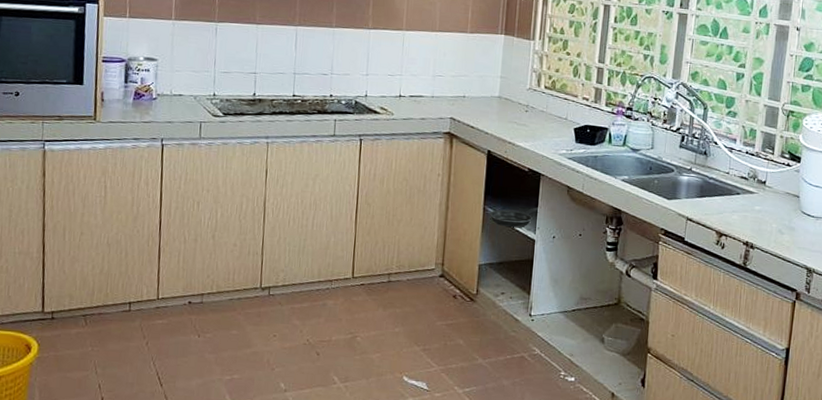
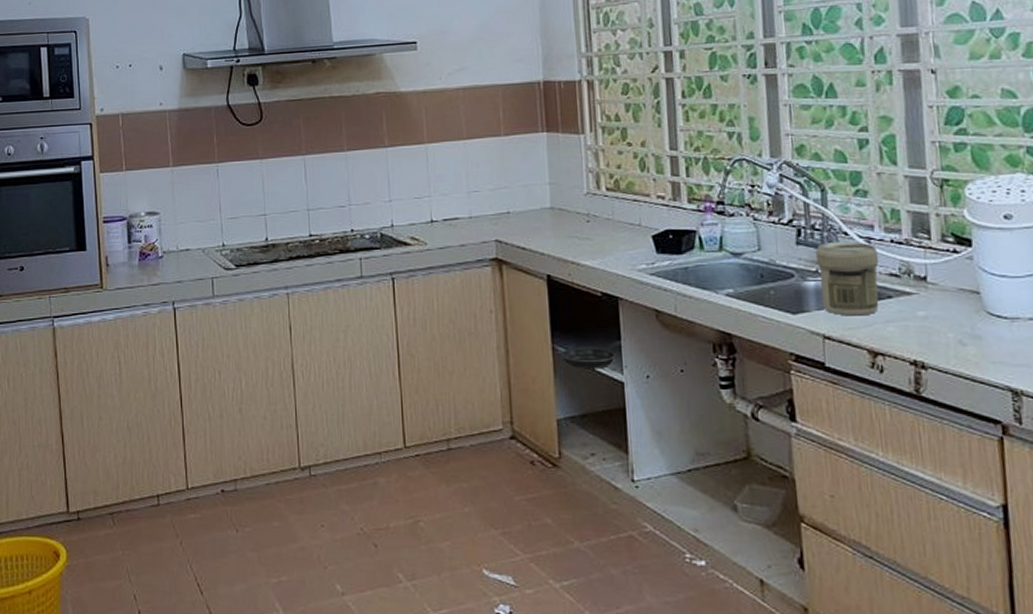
jar: none [690,148,736,206] -> present [815,242,880,316]

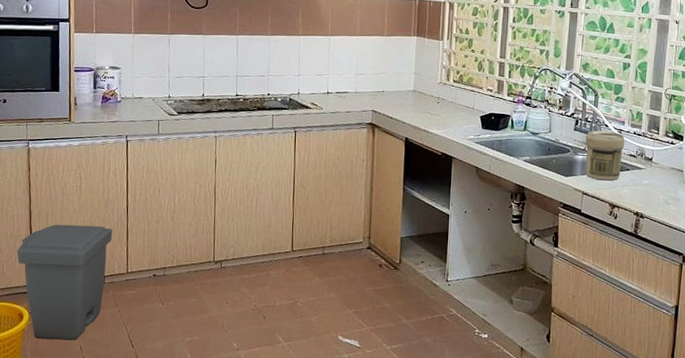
trash can: none [47,426,164,587] -> present [17,224,112,341]
frying pan: present [560,339,624,369] -> none [408,185,453,205]

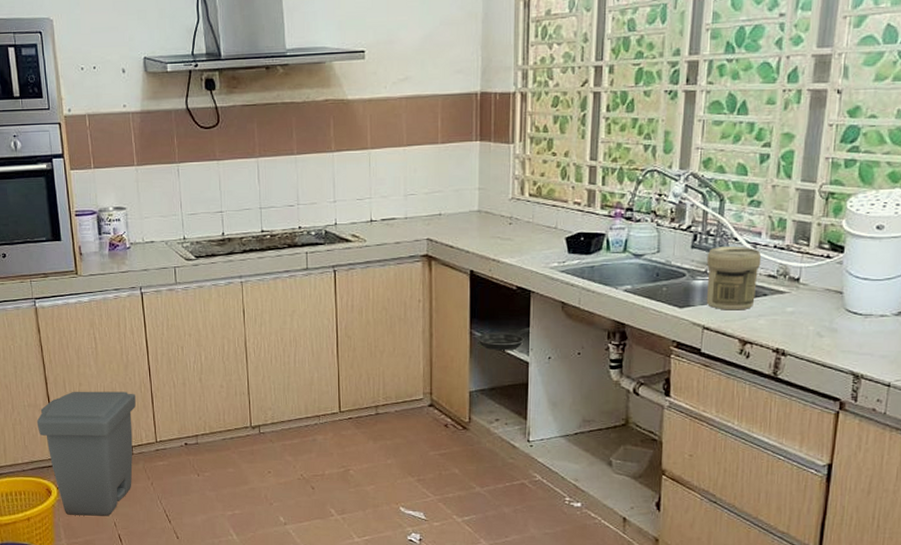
frying pan: none [408,185,453,205] -> present [476,326,532,351]

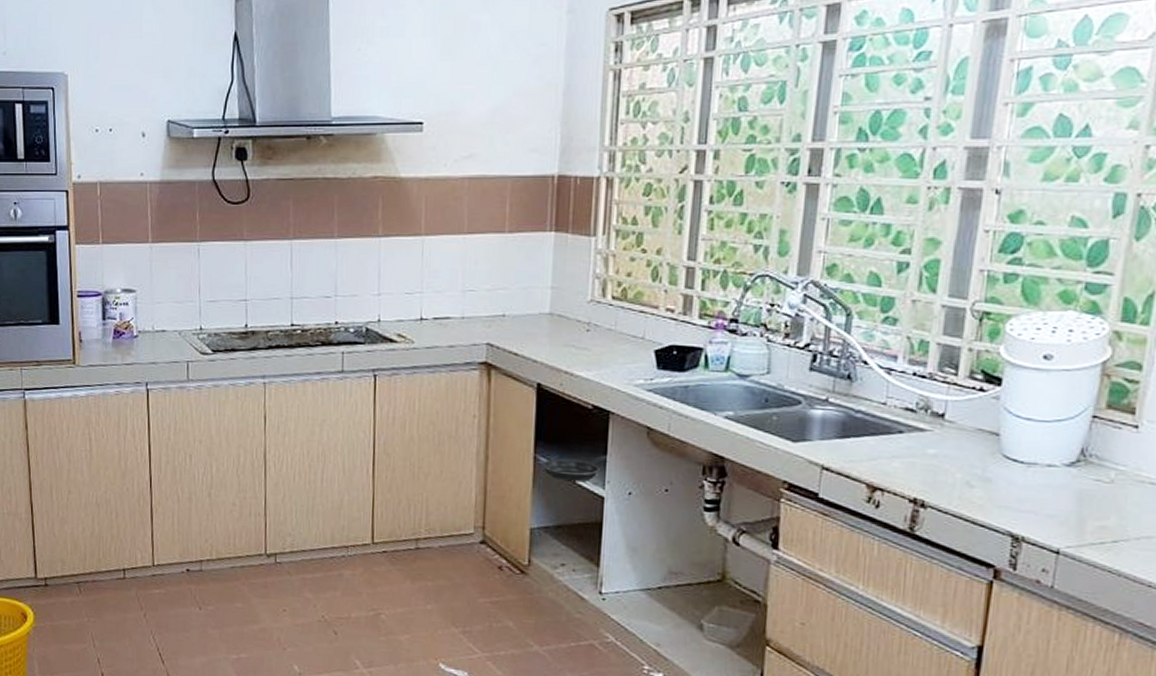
trash can: present [36,391,136,516] -> none [16,499,132,651]
jar: present [706,247,762,310] -> none [826,370,897,449]

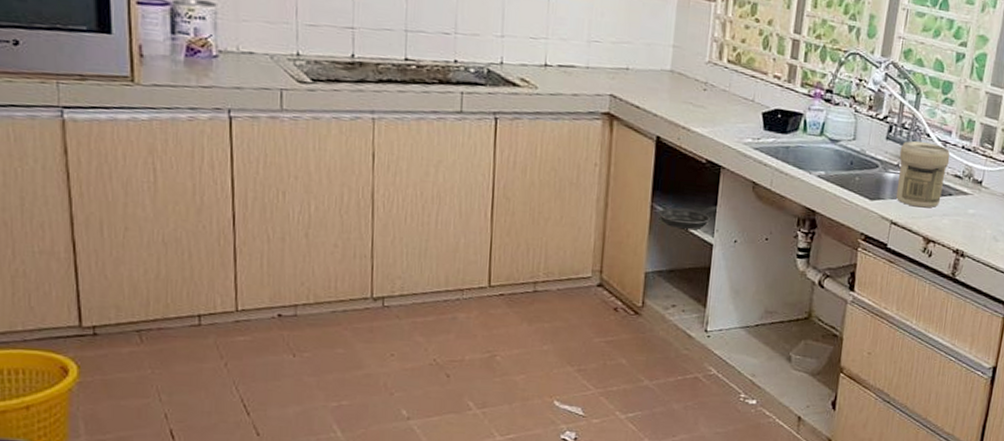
jar: none [826,370,897,449] -> present [895,141,950,208]

